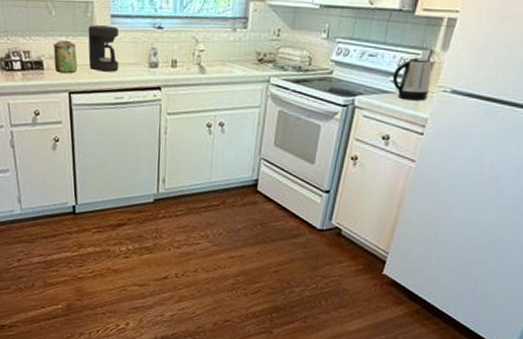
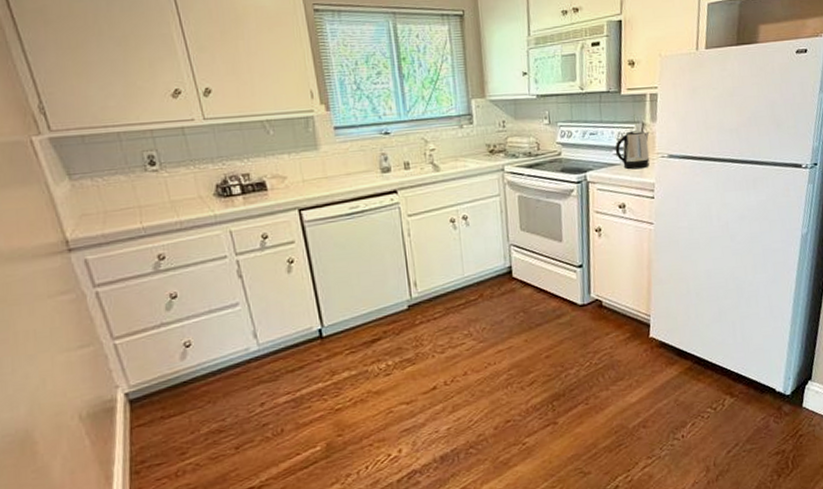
canister: present [53,41,77,74] -> none [276,158,305,191]
coffee maker: present [88,25,119,72] -> none [311,137,350,184]

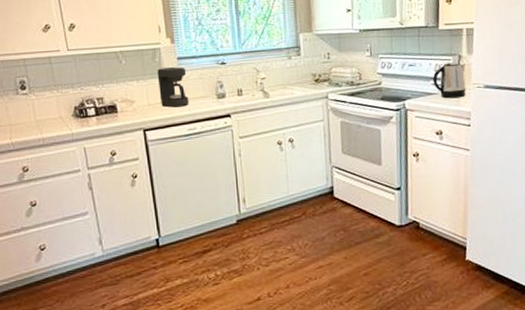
coffee maker: none [311,137,350,184] -> present [157,67,189,108]

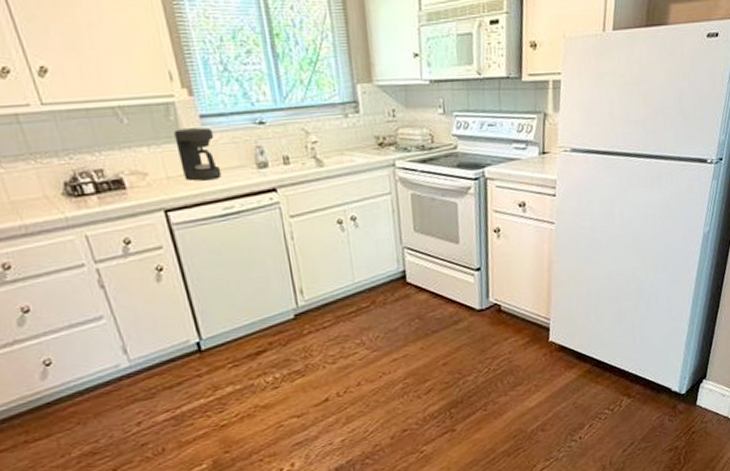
kettle: present [432,62,467,99] -> none [515,121,552,165]

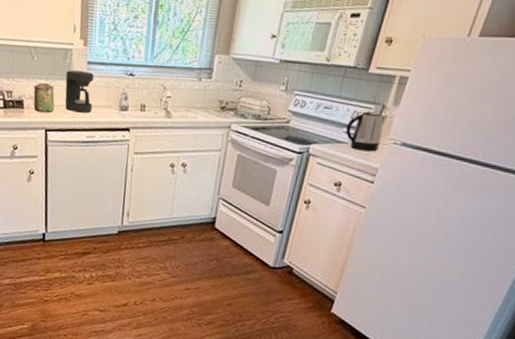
canister: none [133,151,170,190] -> present [33,83,55,113]
kettle: none [515,121,552,165] -> present [345,111,387,152]

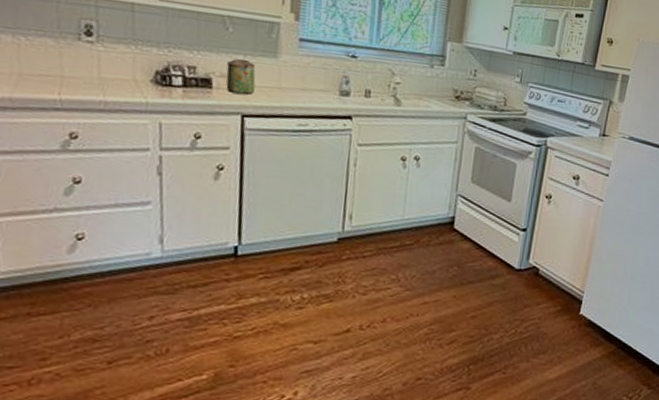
coffee maker: present [65,70,94,113] -> none [269,46,308,97]
kettle: present [345,111,387,152] -> none [579,106,614,145]

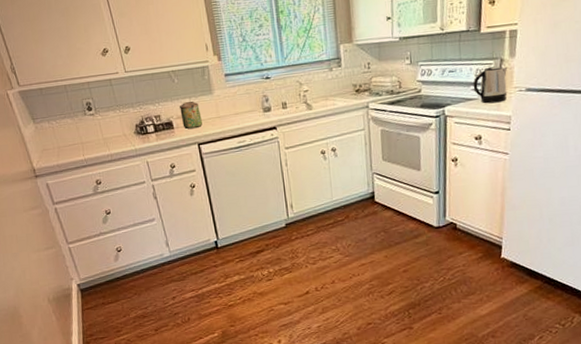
kettle: none [579,106,614,145] -> present [473,66,508,104]

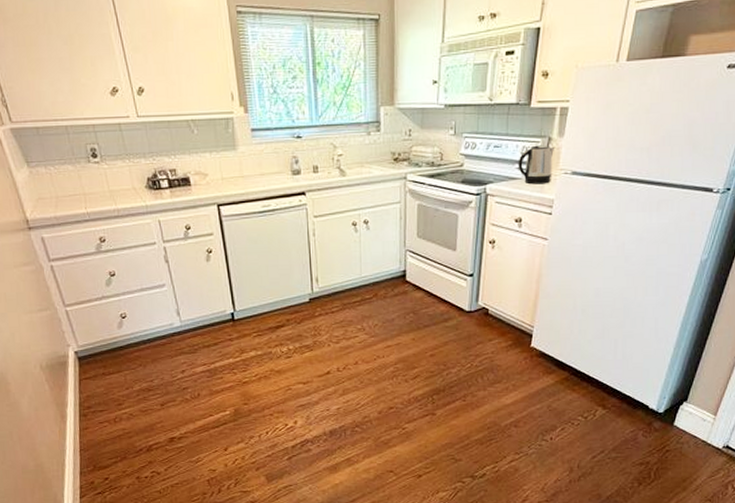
canister: present [180,101,202,129] -> none [199,157,223,188]

